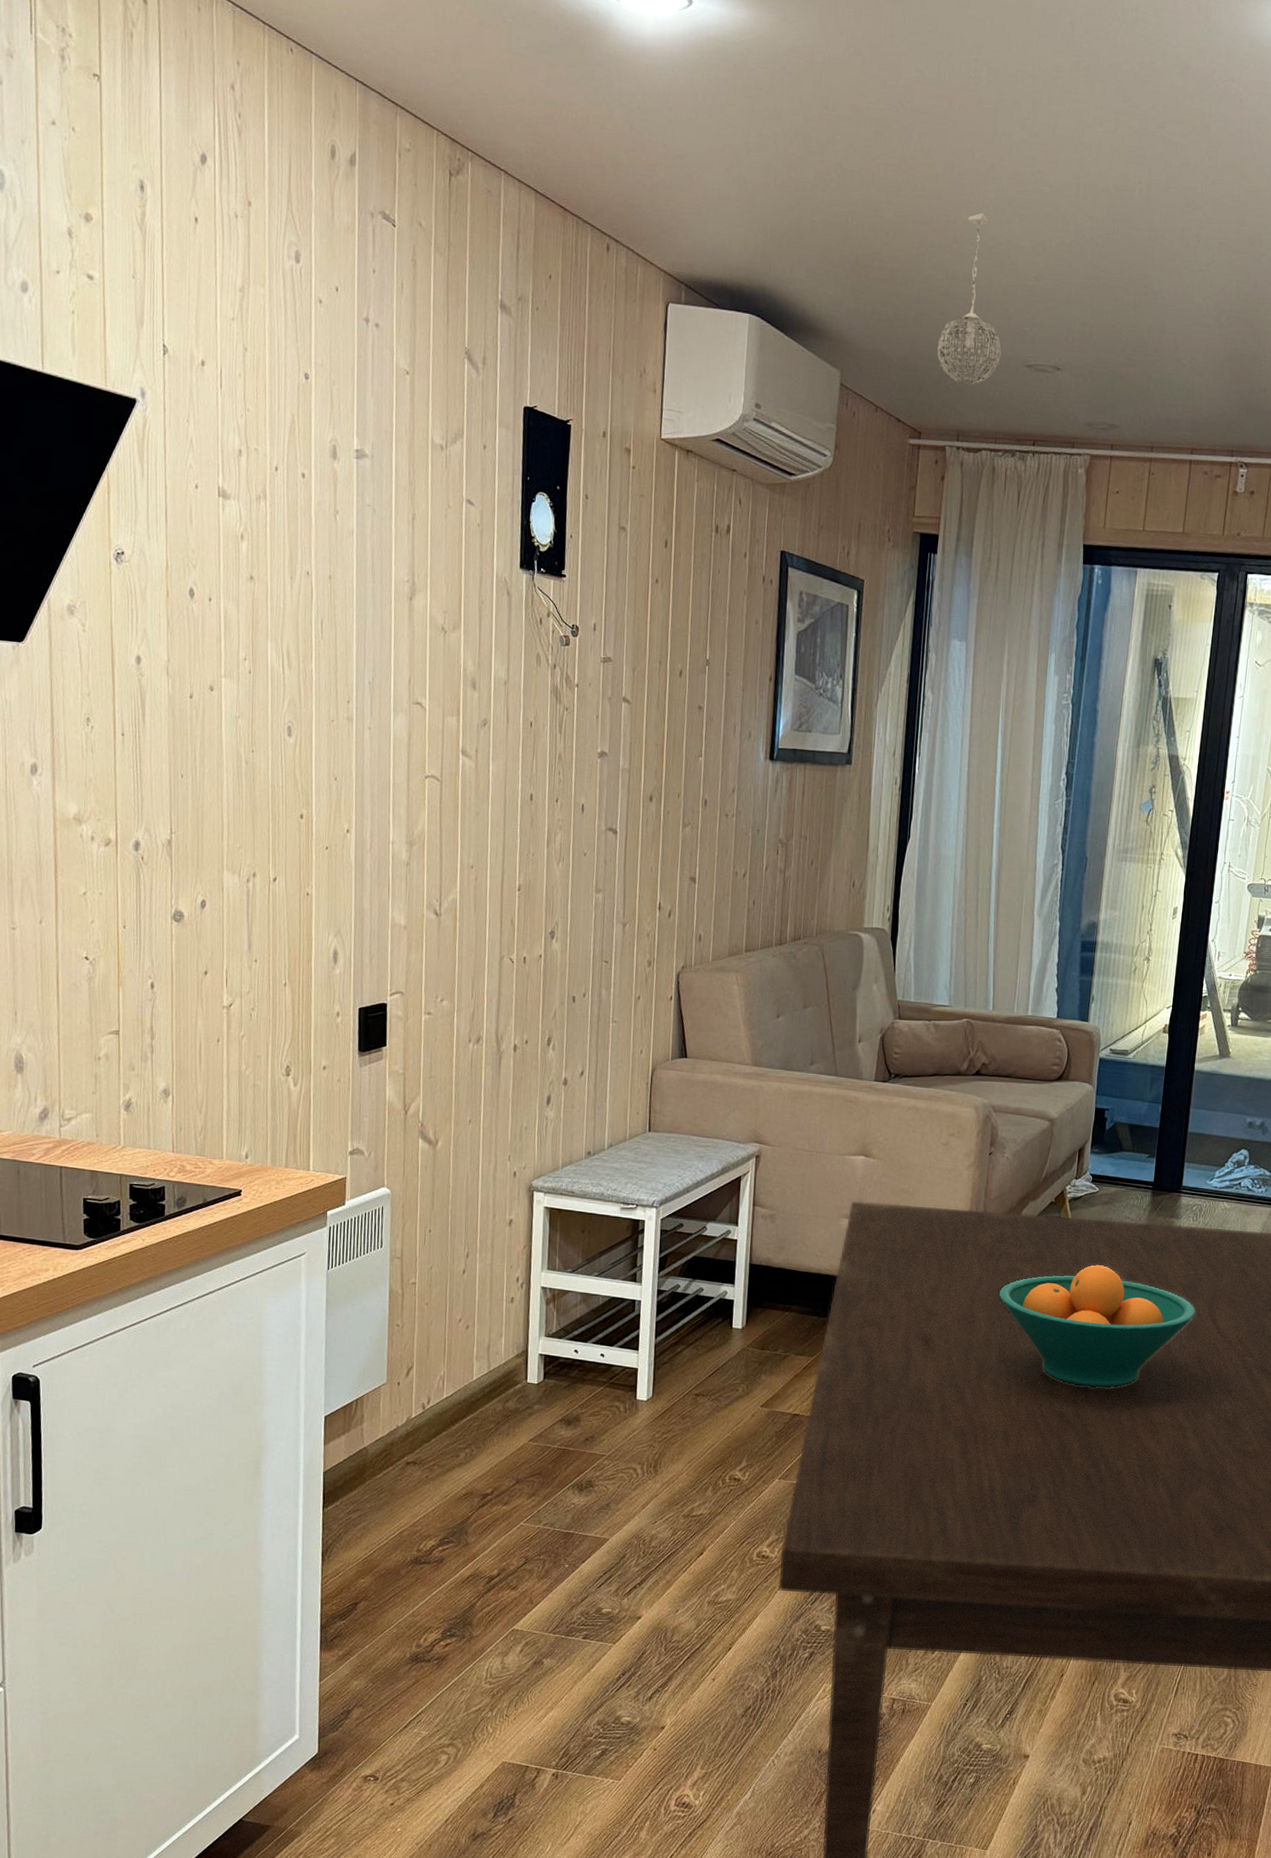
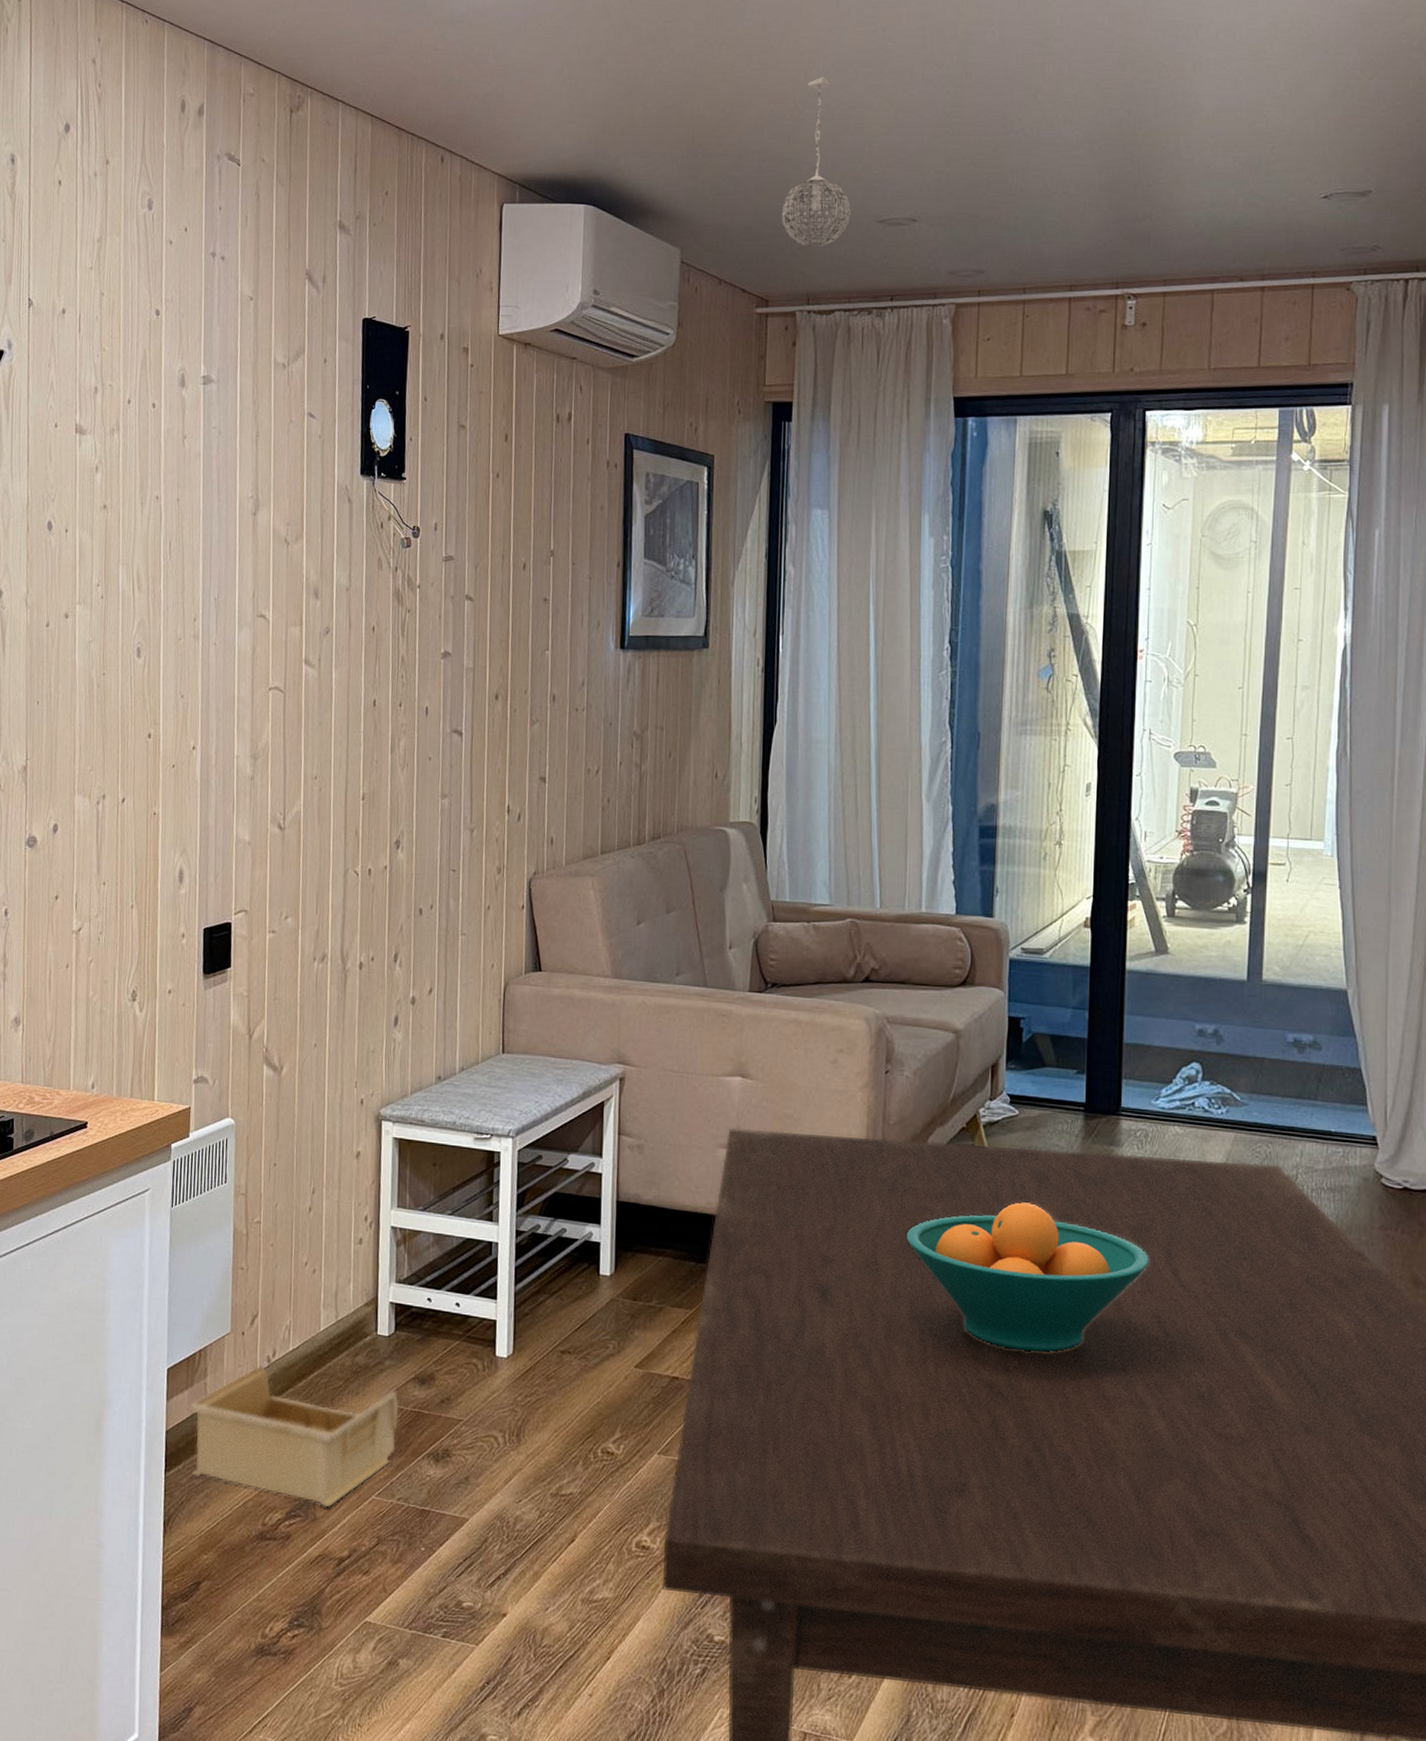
storage bin: none [347,1411,547,1534] -> present [189,1364,399,1508]

